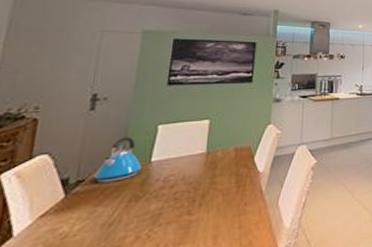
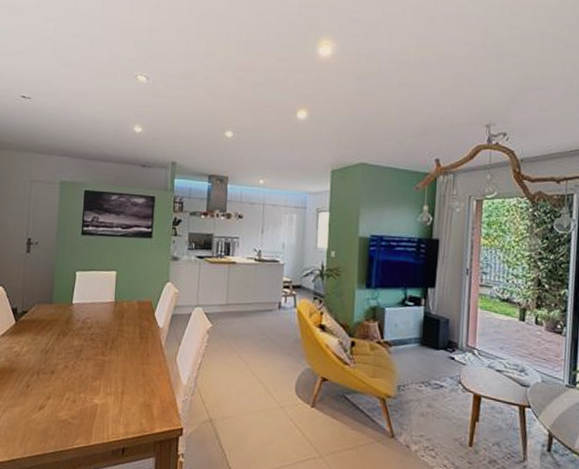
kettle: present [94,137,141,183] -> none [34,279,66,317]

